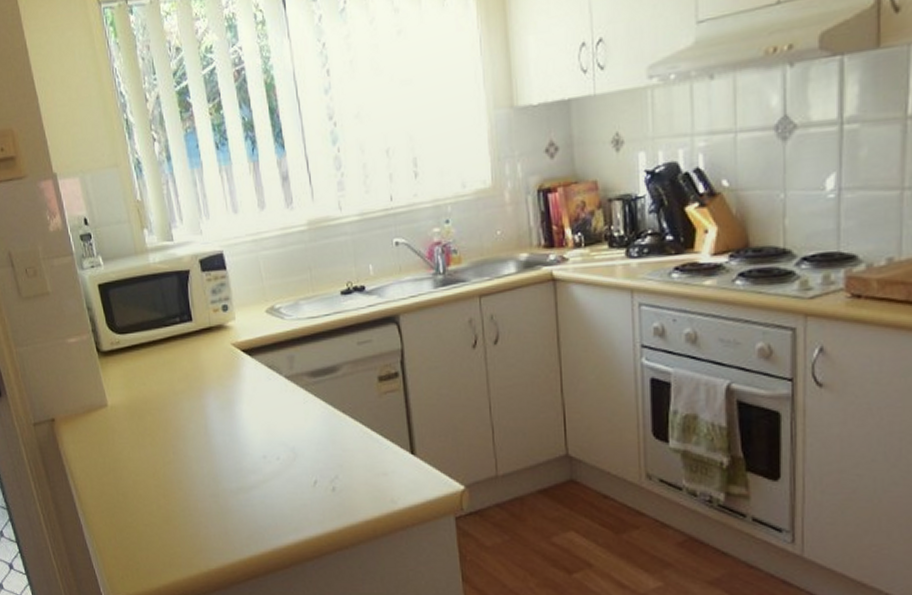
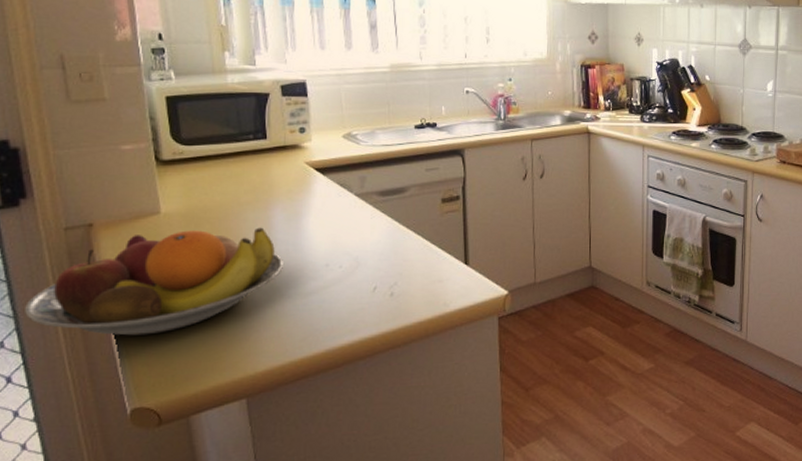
fruit bowl: none [14,417,222,529] -> present [25,227,283,336]

